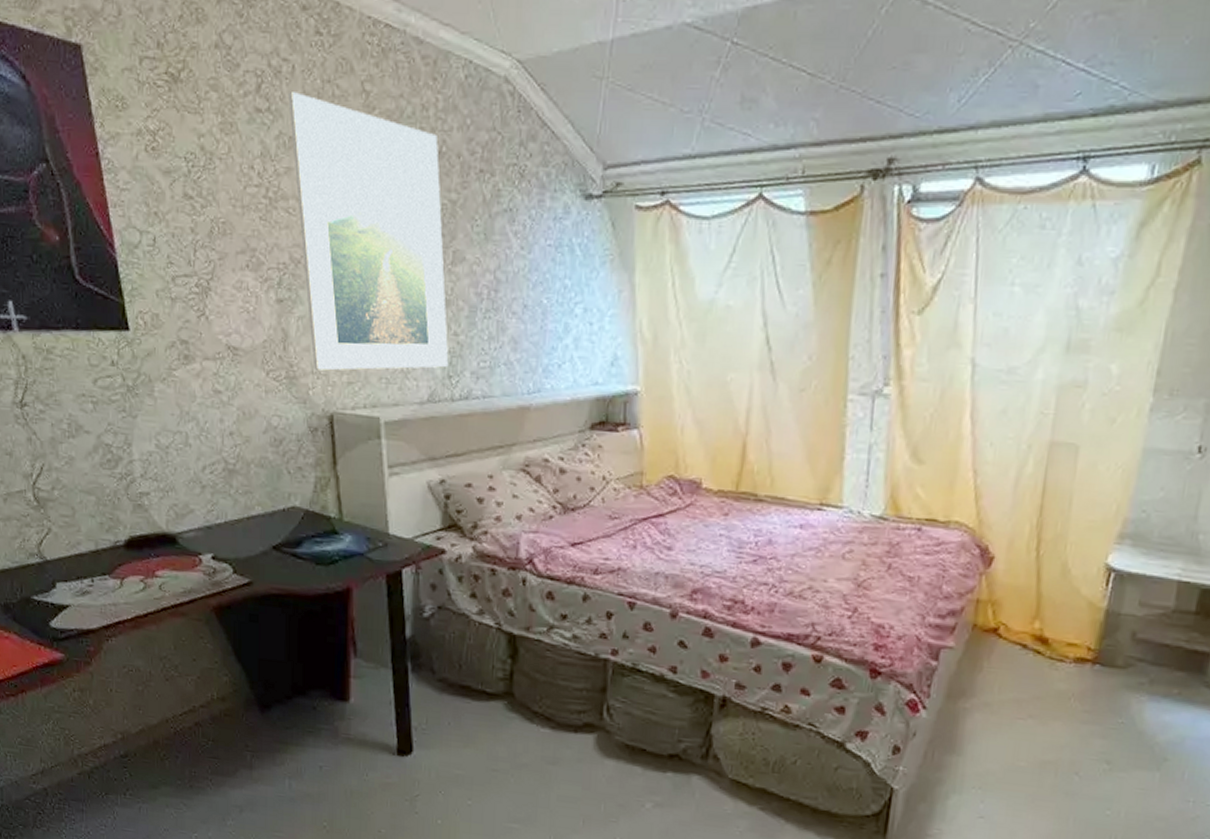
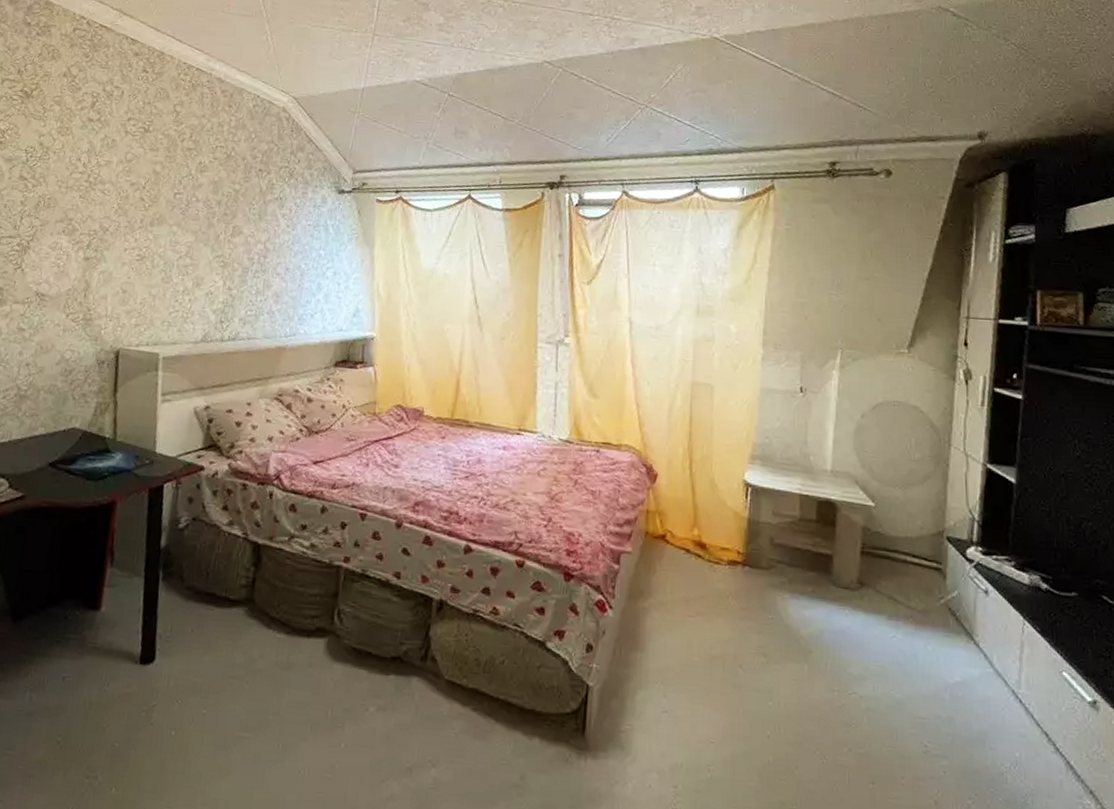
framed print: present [288,92,449,371] -> none [107,109,229,315]

